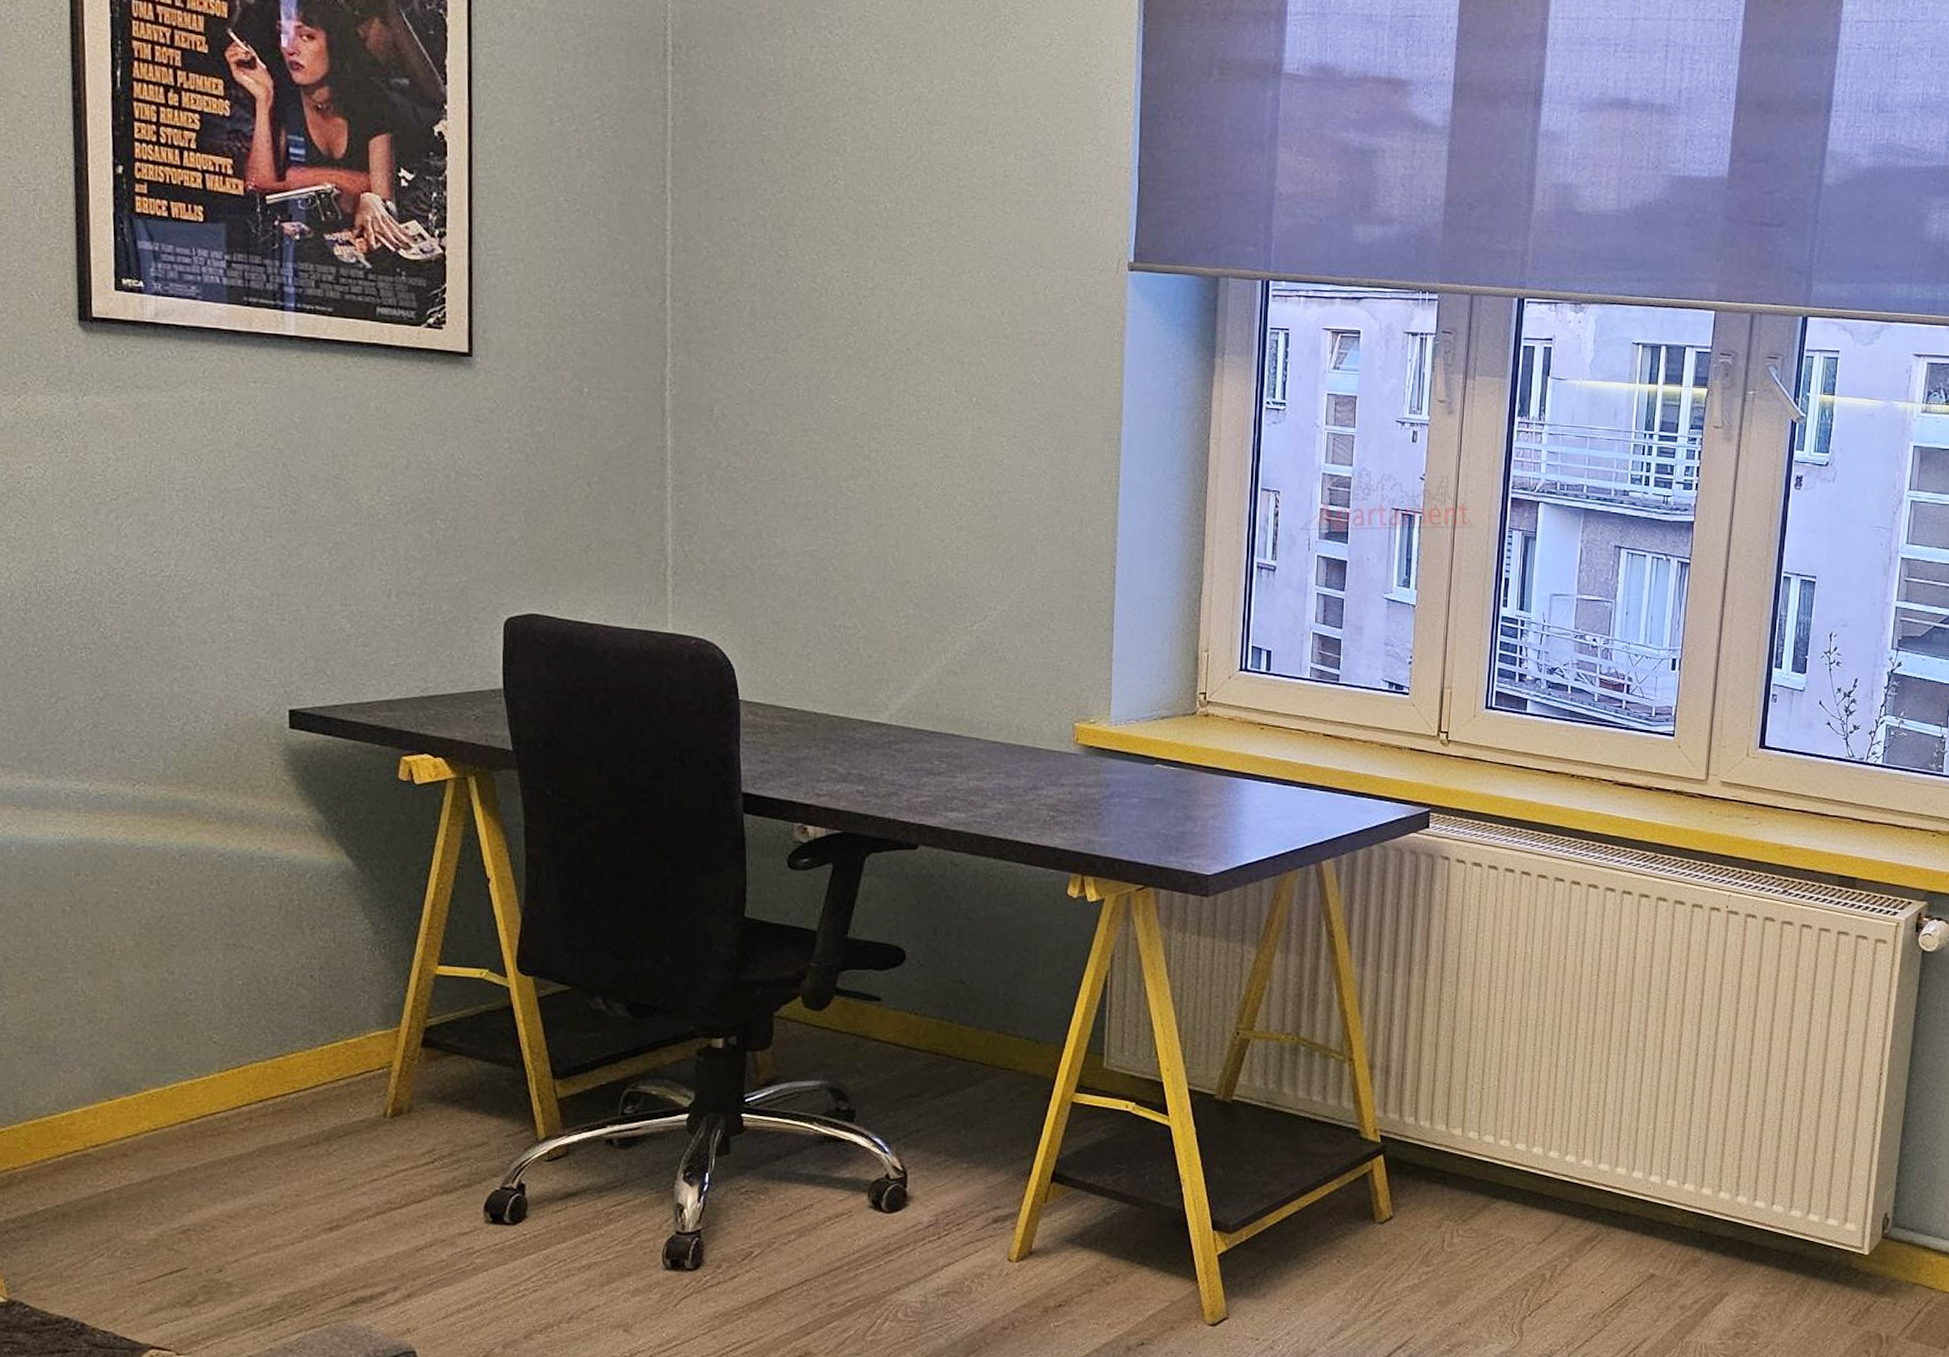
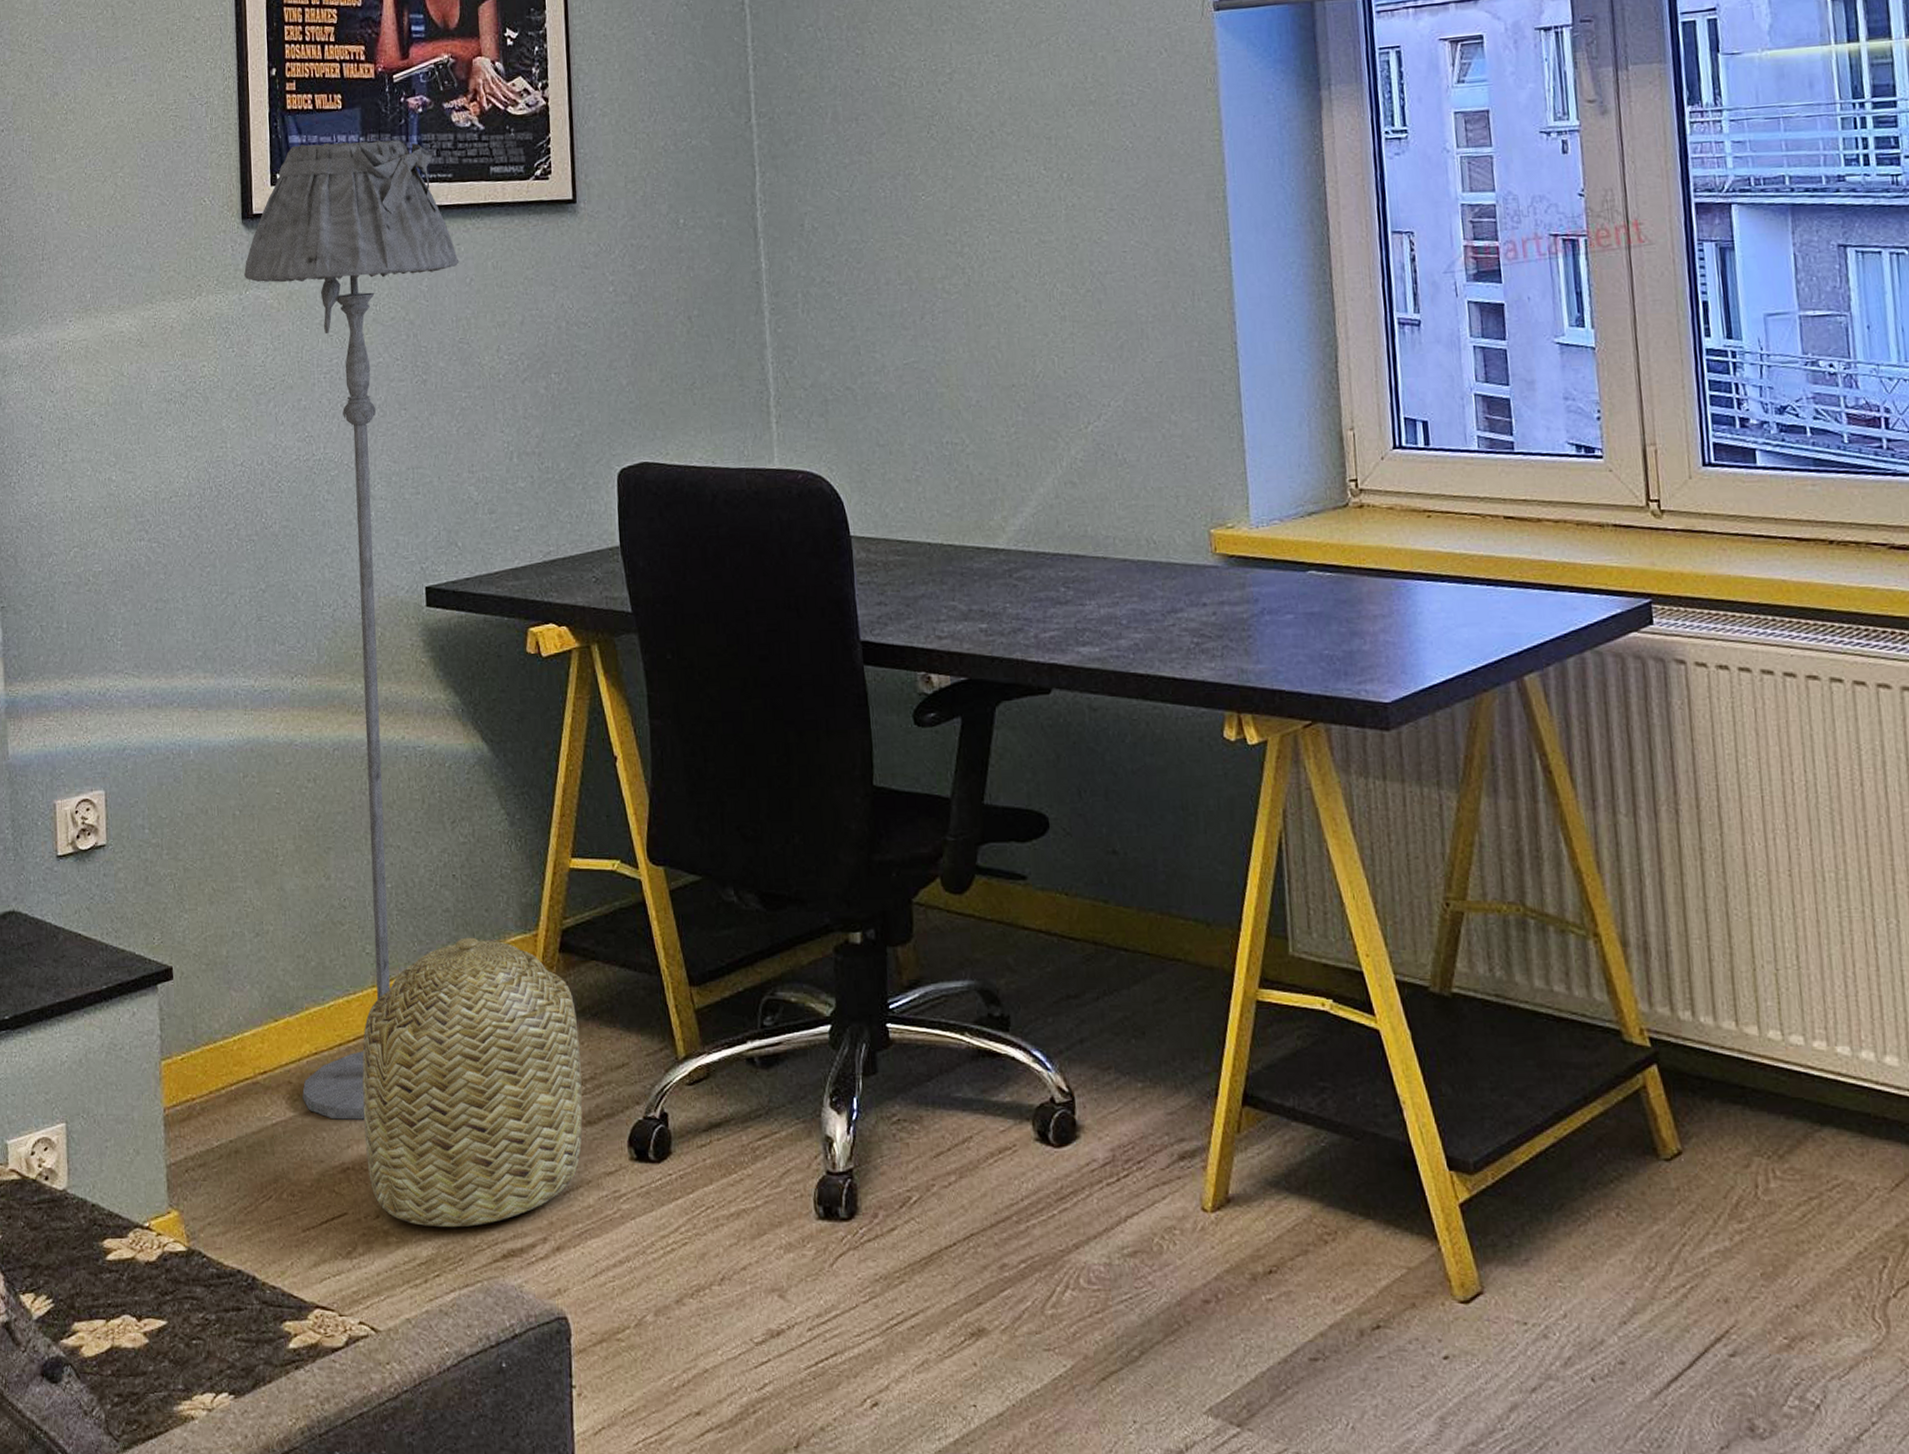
floor lamp: none [80,252,338,1188] -> present [243,140,460,1120]
basket: none [206,1031,440,1280] -> present [362,937,583,1228]

